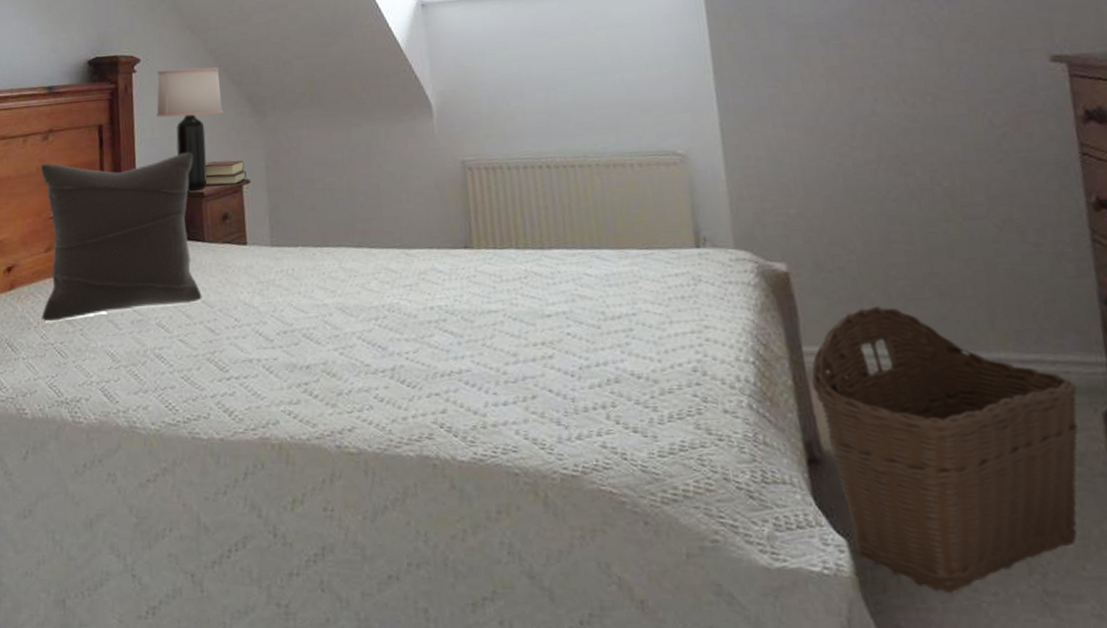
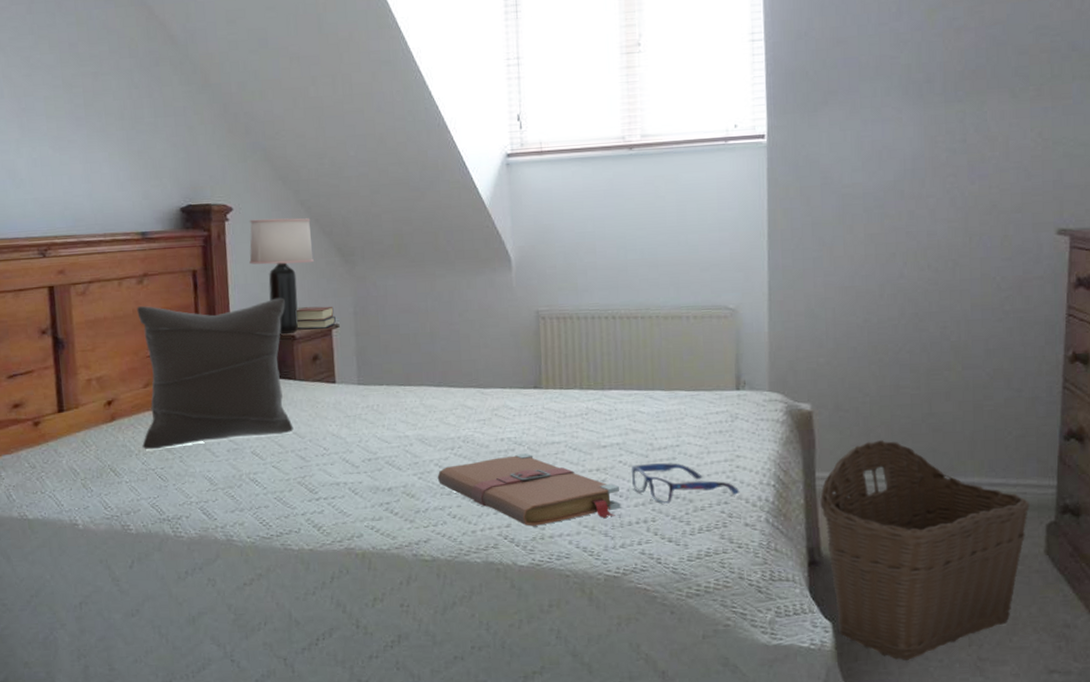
book: none [360,323,574,412] -> present [437,452,621,526]
eyeglasses: none [581,334,713,385] -> present [631,462,740,504]

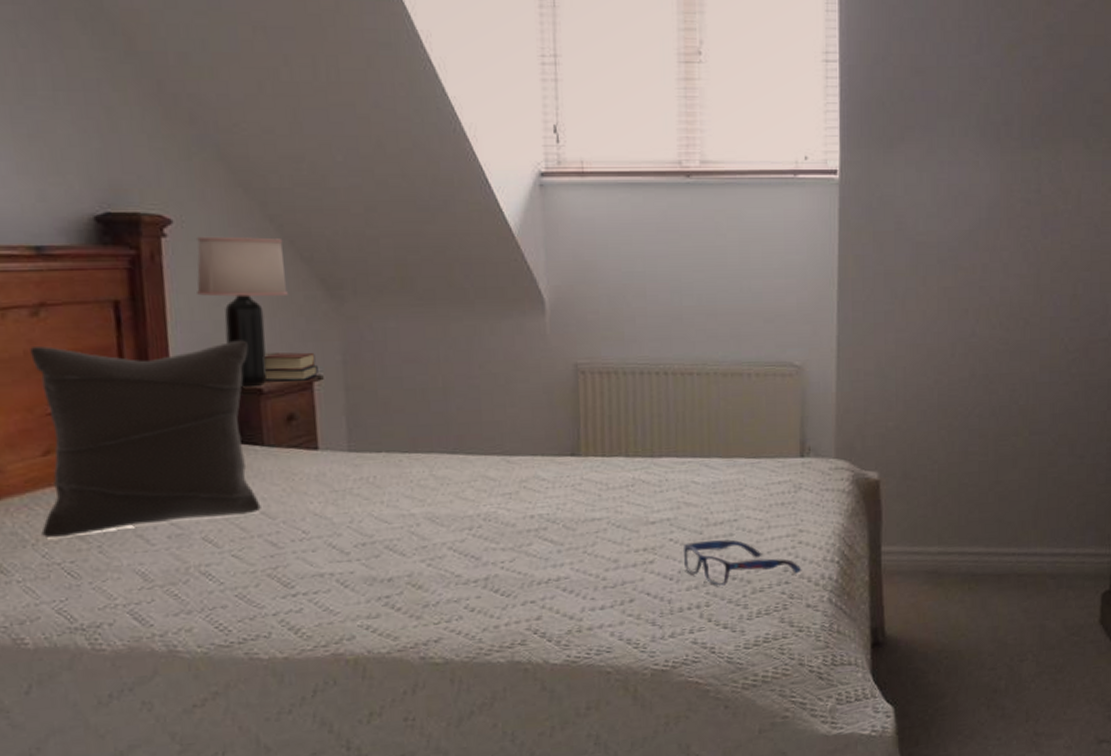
book: present [437,452,621,526] -> none [451,531,671,618]
wicker basket: present [820,439,1030,661] -> none [885,509,1087,741]

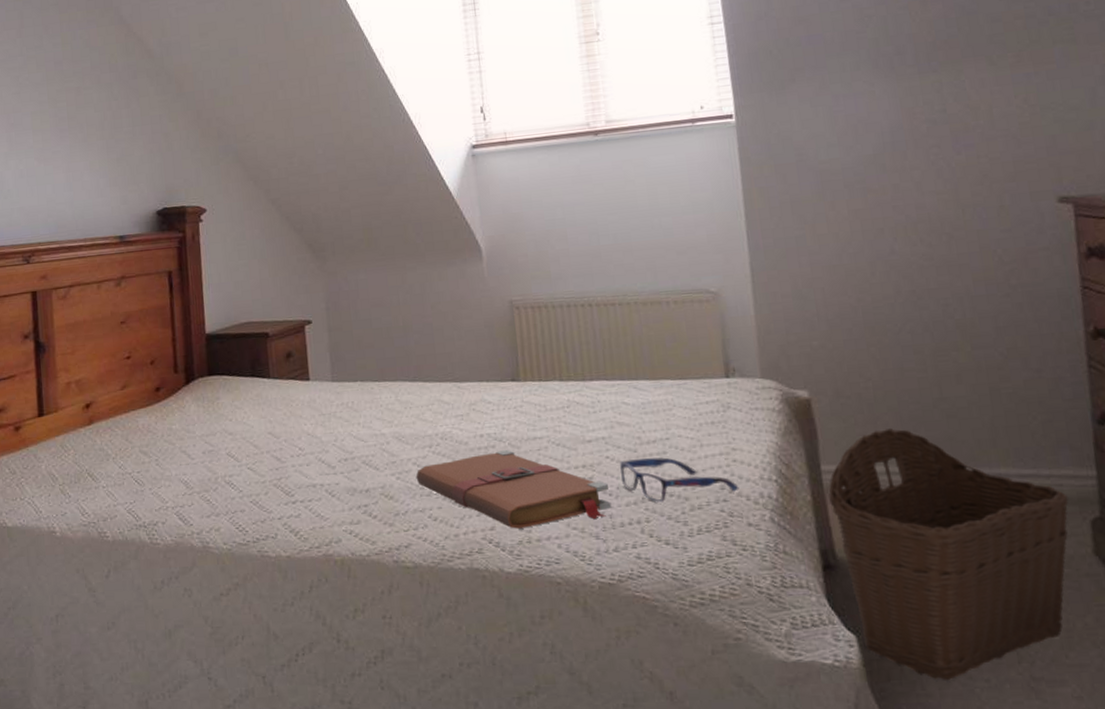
pillow: present [30,340,261,539] -> none [115,295,269,454]
table lamp: present [197,236,288,386] -> none [223,216,285,332]
books: present [264,351,318,381] -> none [269,302,308,326]
book: none [451,531,671,618] -> present [416,449,612,529]
wicker basket: none [885,509,1087,741] -> present [828,427,1069,680]

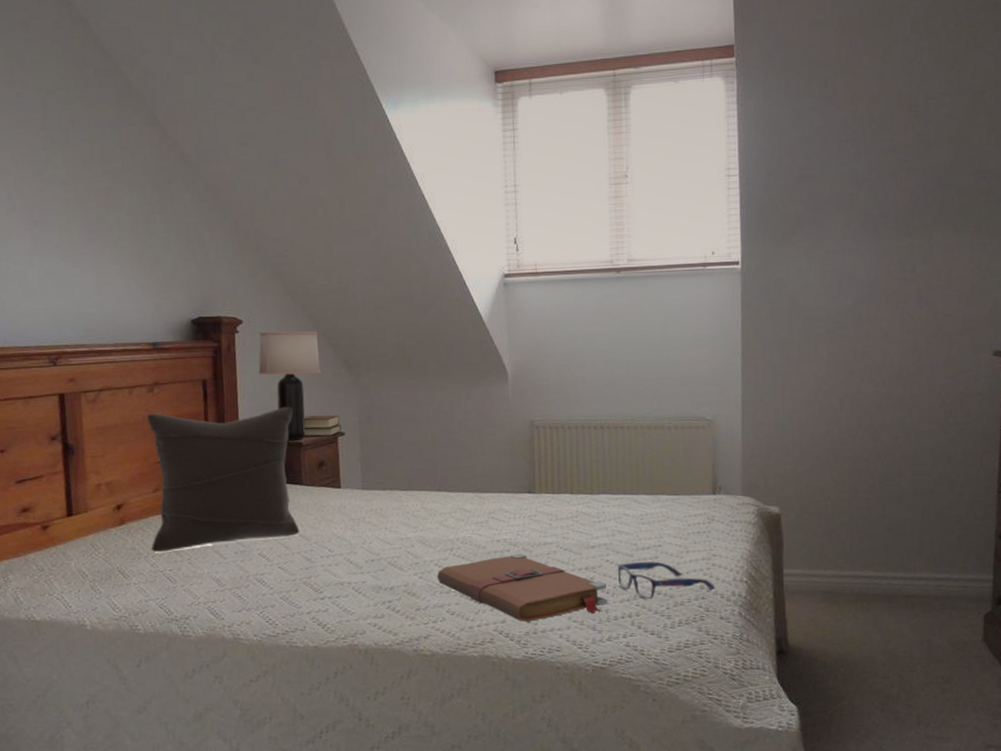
pillow: none [115,295,269,454] -> present [147,406,300,553]
table lamp: none [223,216,285,332] -> present [258,331,321,441]
books: none [269,302,308,326] -> present [303,415,342,437]
wicker basket: present [828,427,1069,680] -> none [787,539,970,740]

